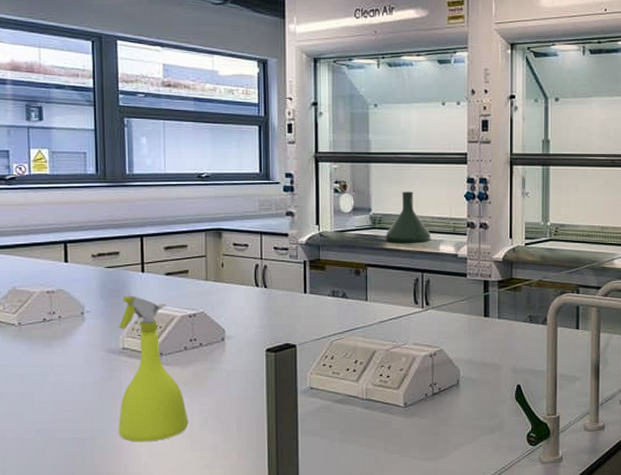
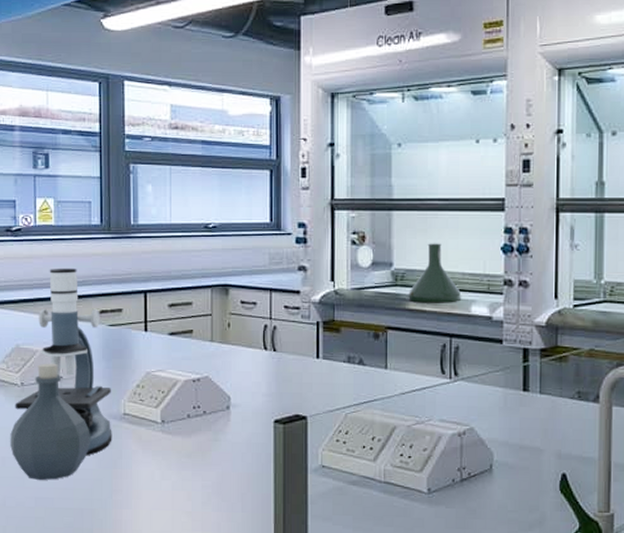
flask: none [8,303,90,413] -> present [10,363,90,480]
microscope: none [12,214,112,389] -> present [15,267,112,456]
spray bottle: present [118,296,189,442] -> none [117,357,190,518]

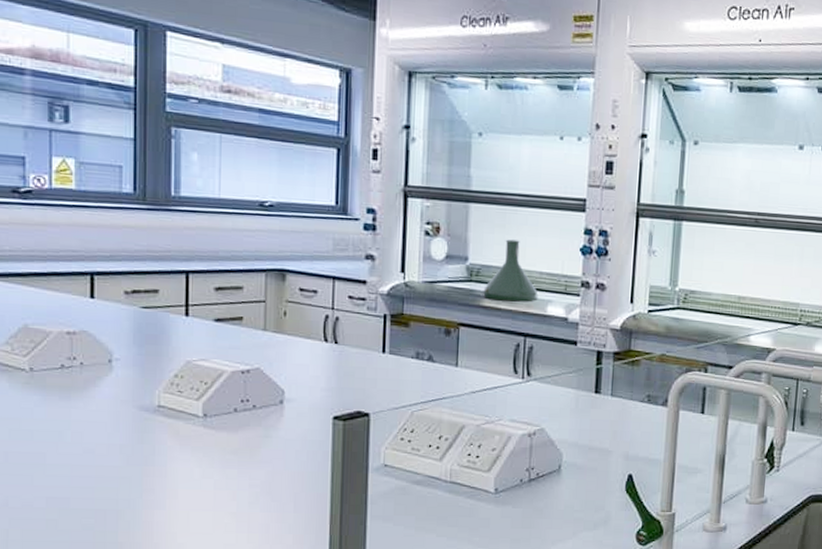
flask: present [10,363,90,480] -> none [15,346,117,478]
microscope: present [15,267,112,456] -> none [21,239,144,452]

